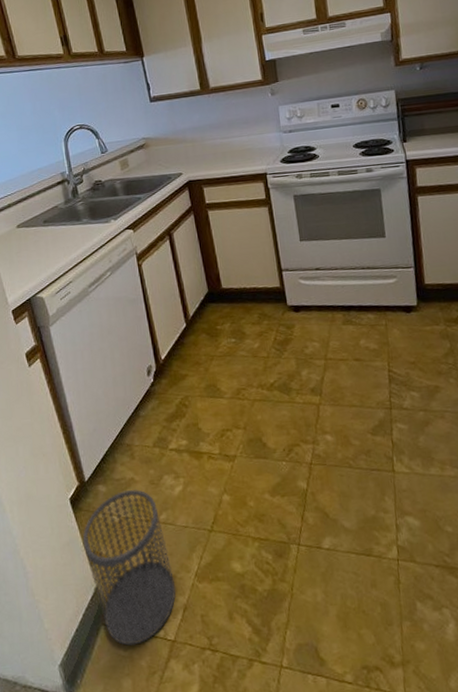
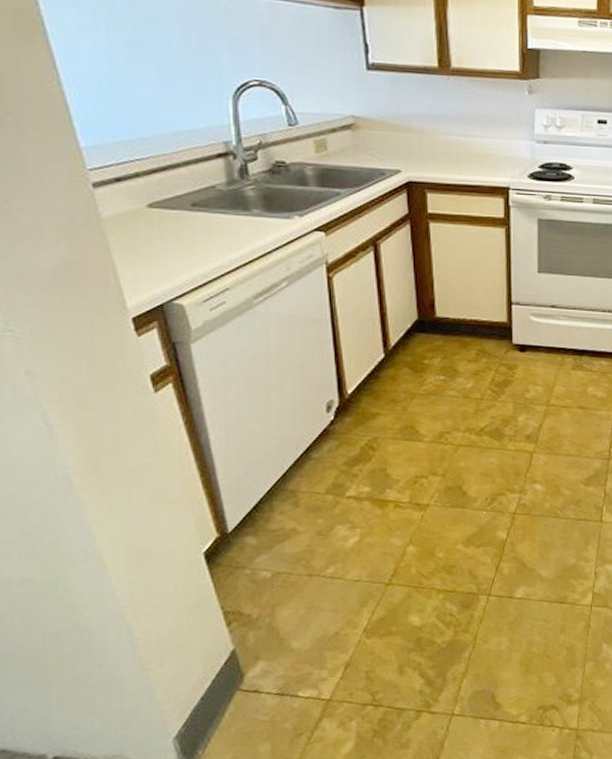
wastebasket: present [82,489,176,646] -> none [218,540,338,709]

